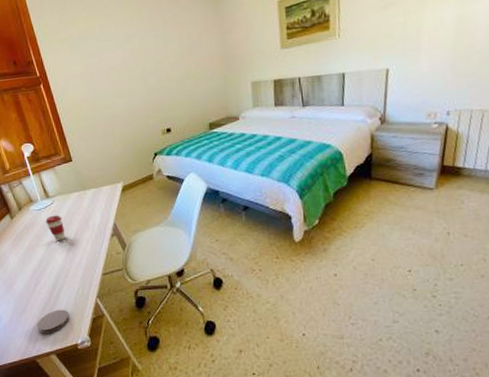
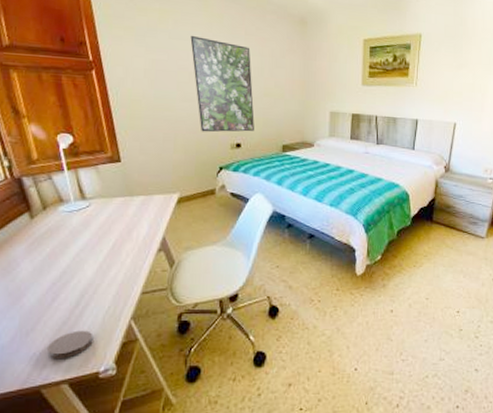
coffee cup: present [45,215,66,241] -> none [77,220,101,251]
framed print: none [115,34,181,123] -> present [190,35,255,132]

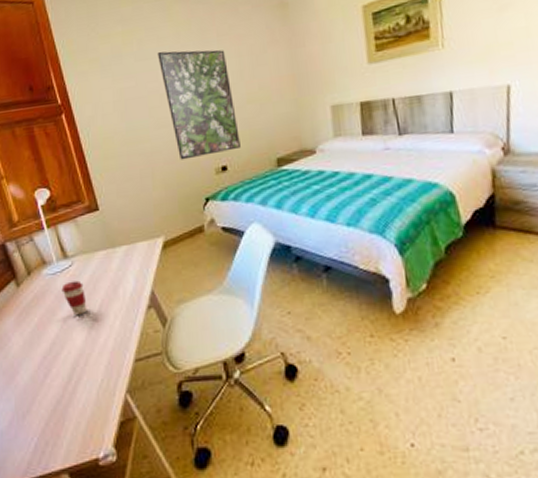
coaster: present [46,330,93,358] -> none [43,409,89,444]
coffee cup: none [77,220,101,251] -> present [61,280,87,316]

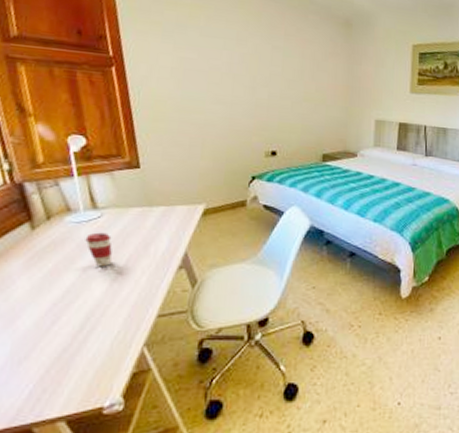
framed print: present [157,49,240,160] -> none [224,33,293,139]

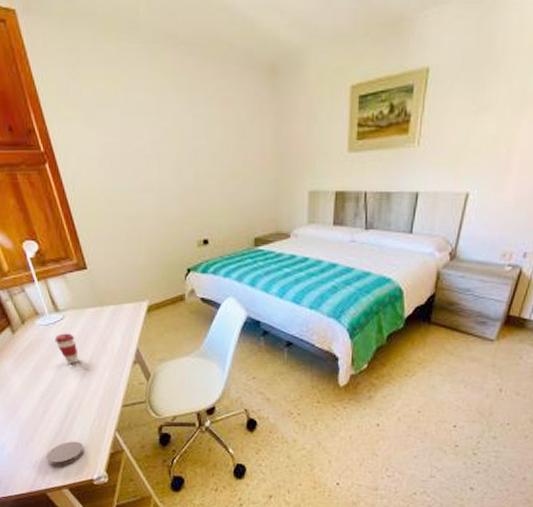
coaster: none [41,359,99,391] -> present [45,441,84,466]

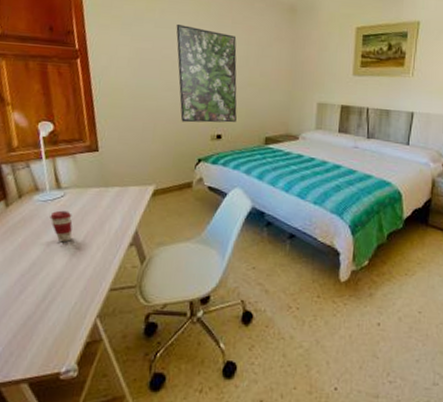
coaster: present [45,441,84,466] -> none [9,326,57,355]
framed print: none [143,105,222,229] -> present [176,23,237,123]

